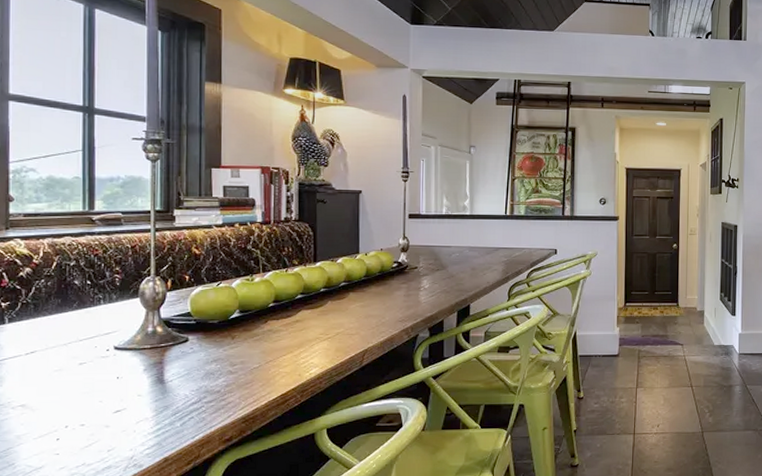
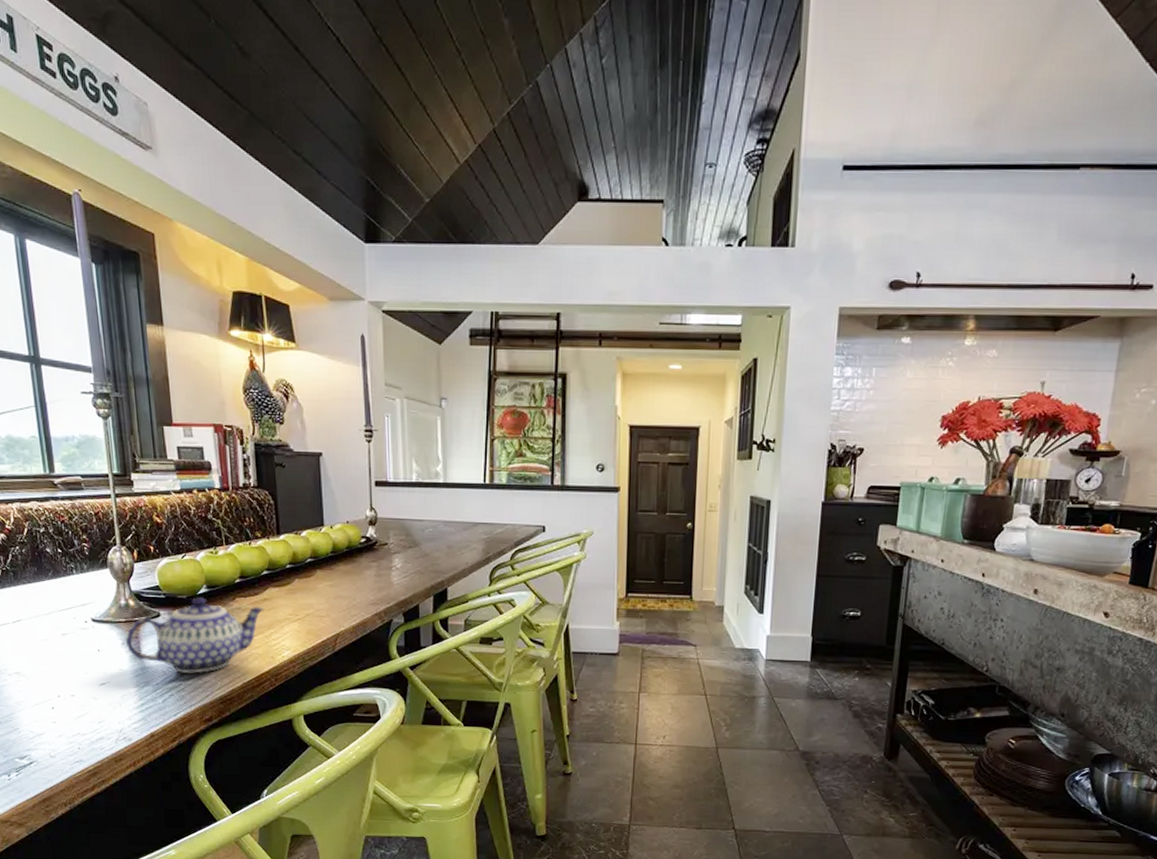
teapot: none [148,322,296,395] -> present [125,597,265,674]

